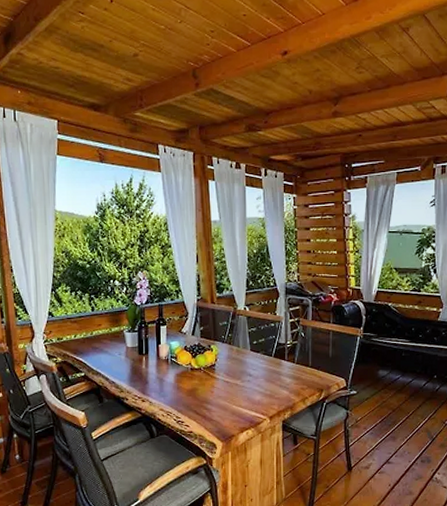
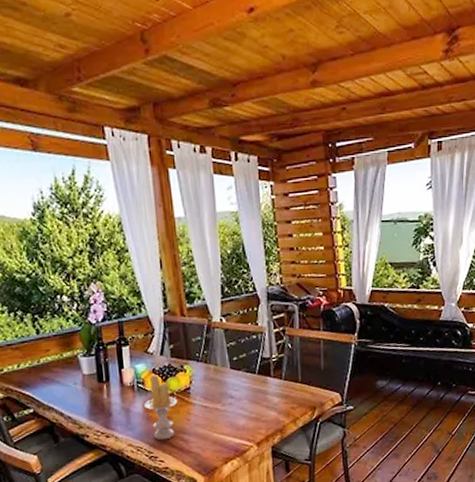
candle: none [176,352,204,408] -> present [144,375,178,440]

